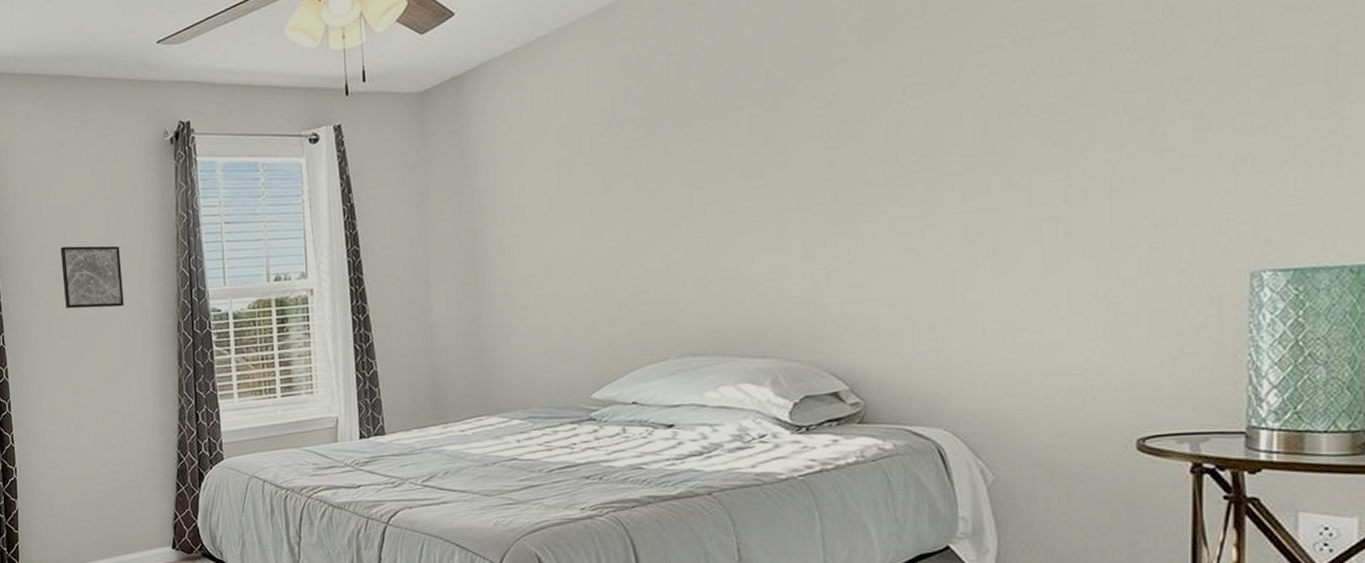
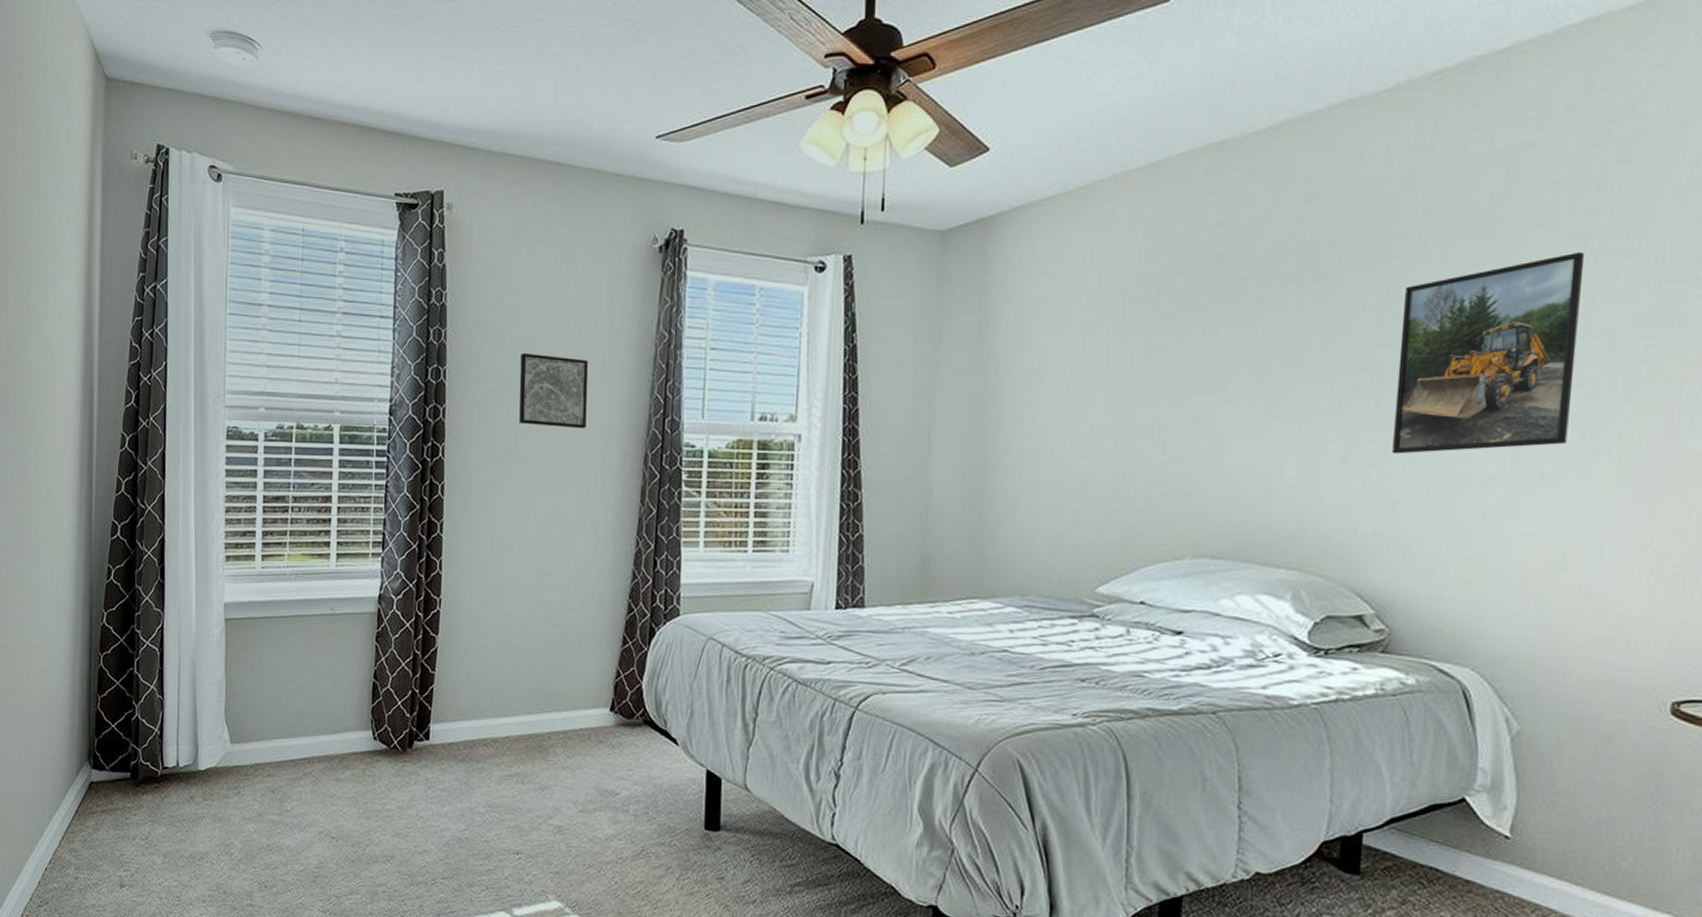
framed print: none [849,36,1018,243] -> present [1392,251,1585,454]

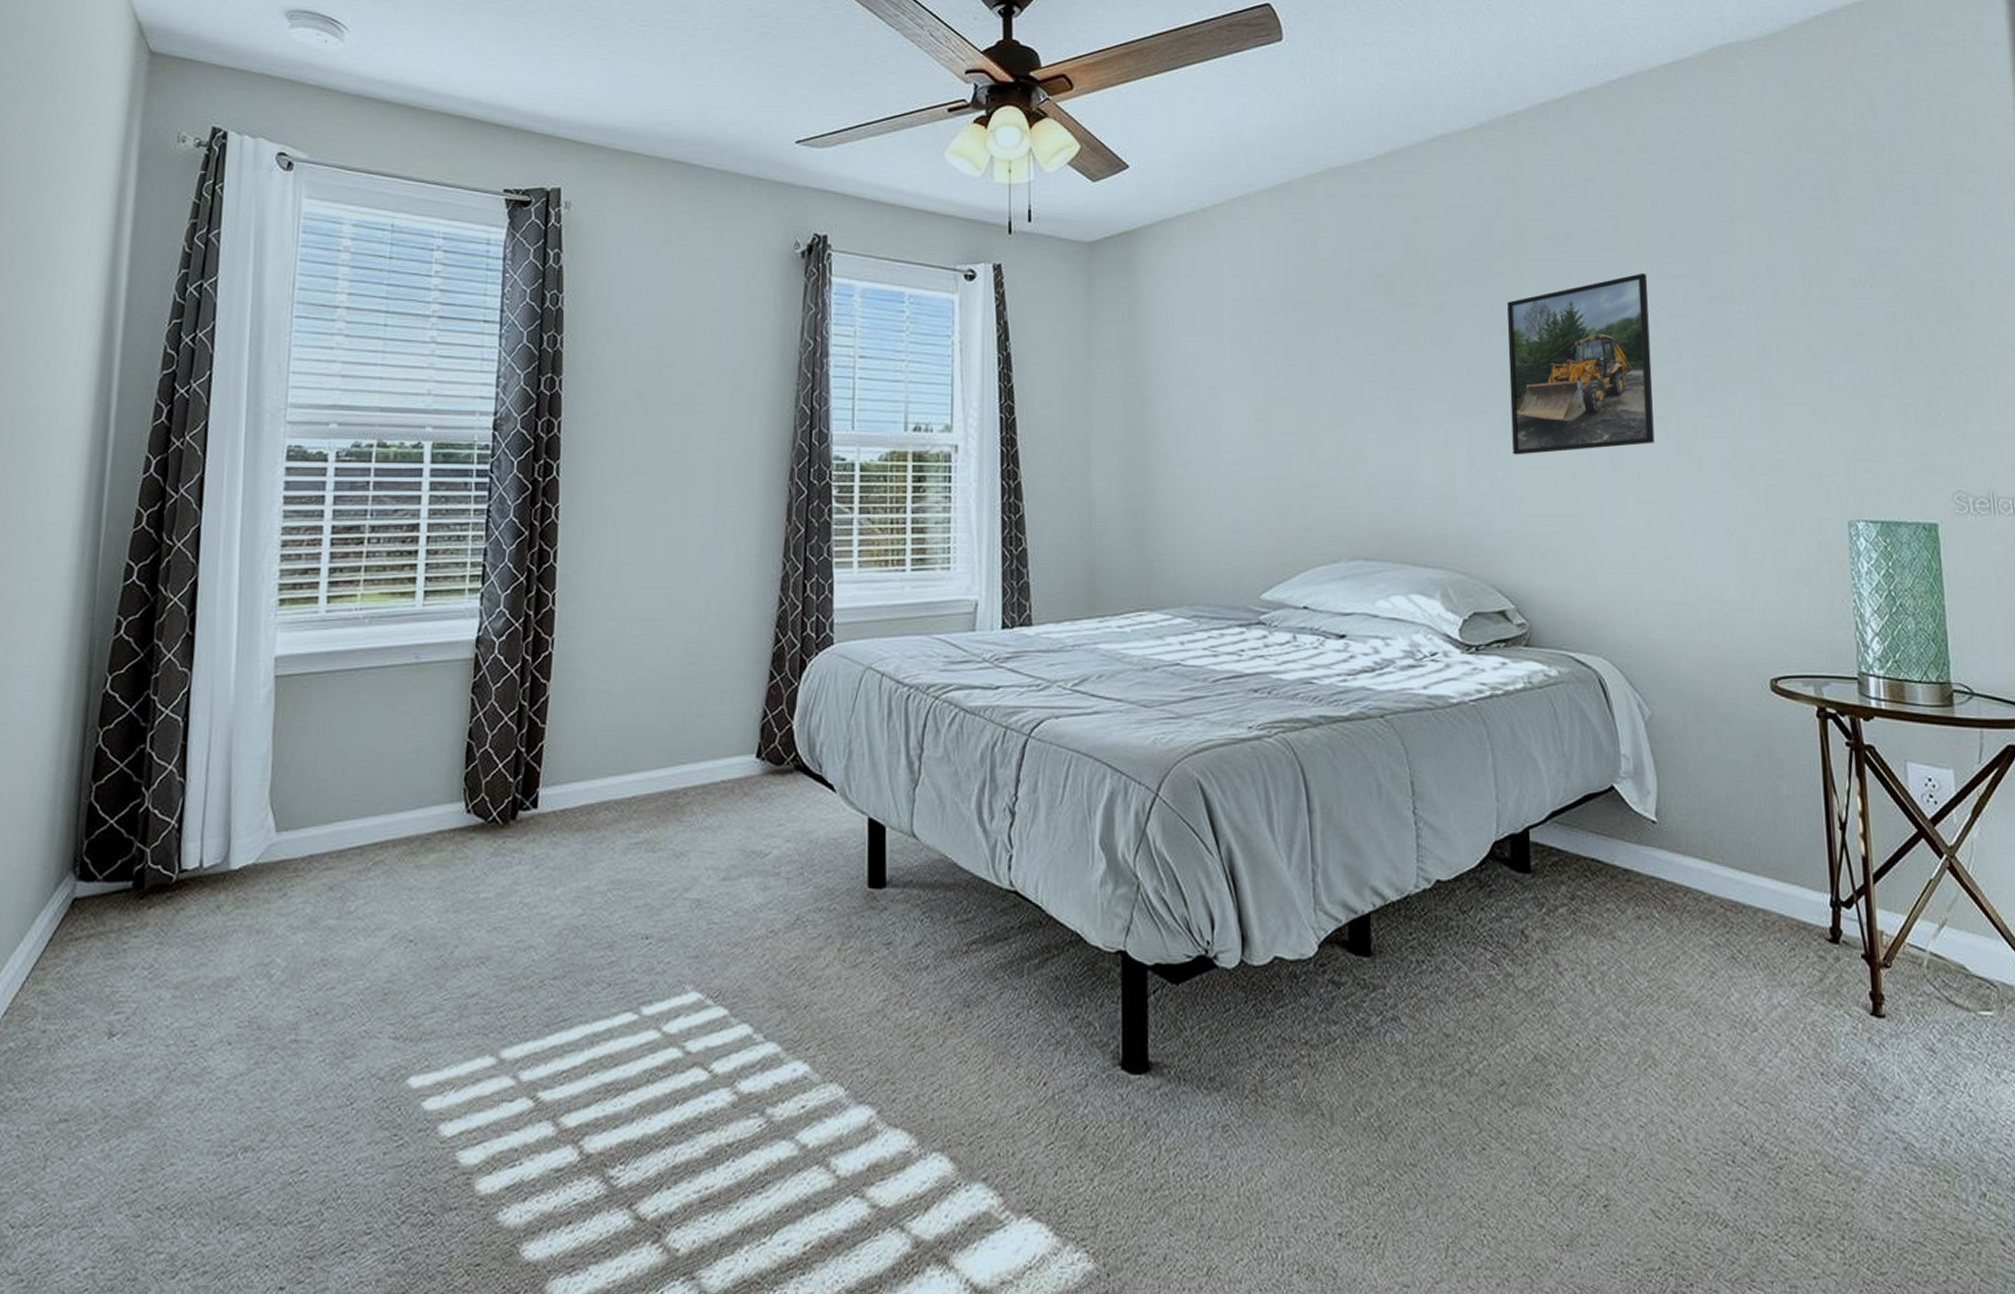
wall art: present [519,352,589,429] -> none [647,361,727,442]

